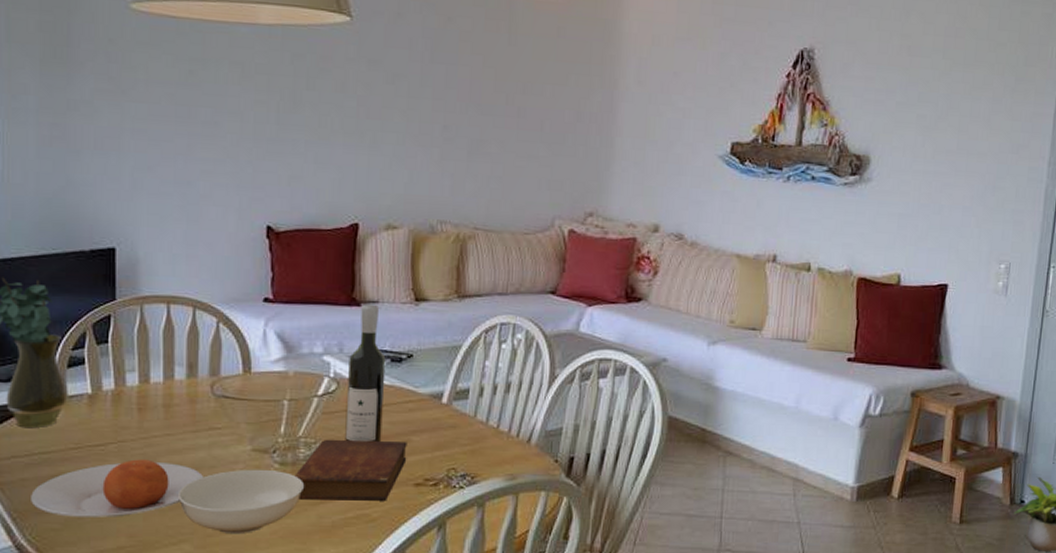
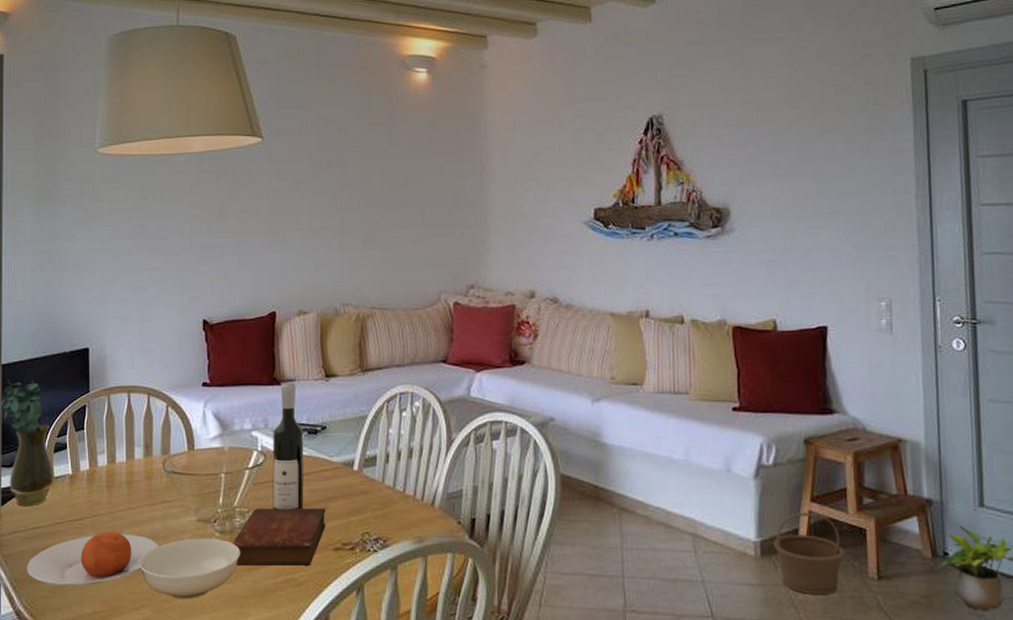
basket: none [869,460,934,536] -> present [773,512,845,594]

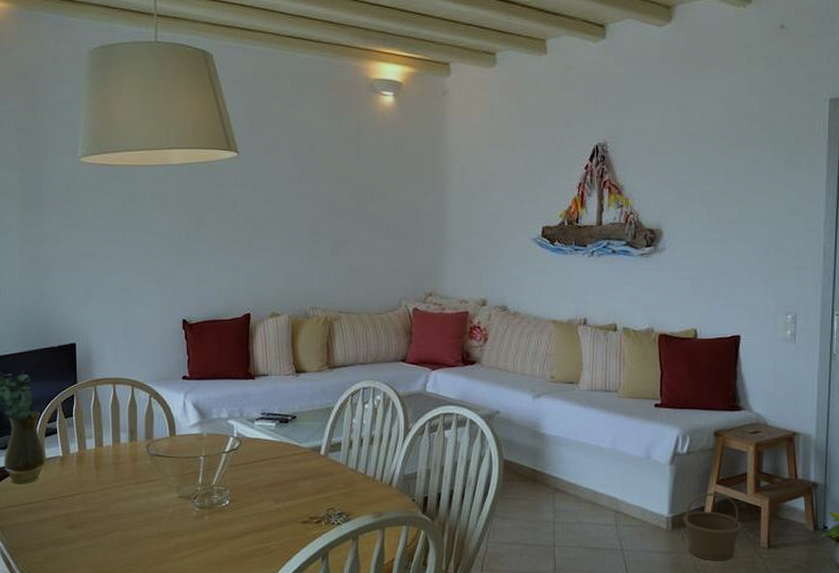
plate: present [27,531,160,585] -> none [22,506,145,552]
bowl: present [138,538,241,600] -> none [125,512,219,565]
bible: present [232,508,326,566] -> none [211,486,295,536]
bottle: present [272,382,304,510] -> none [247,377,276,489]

